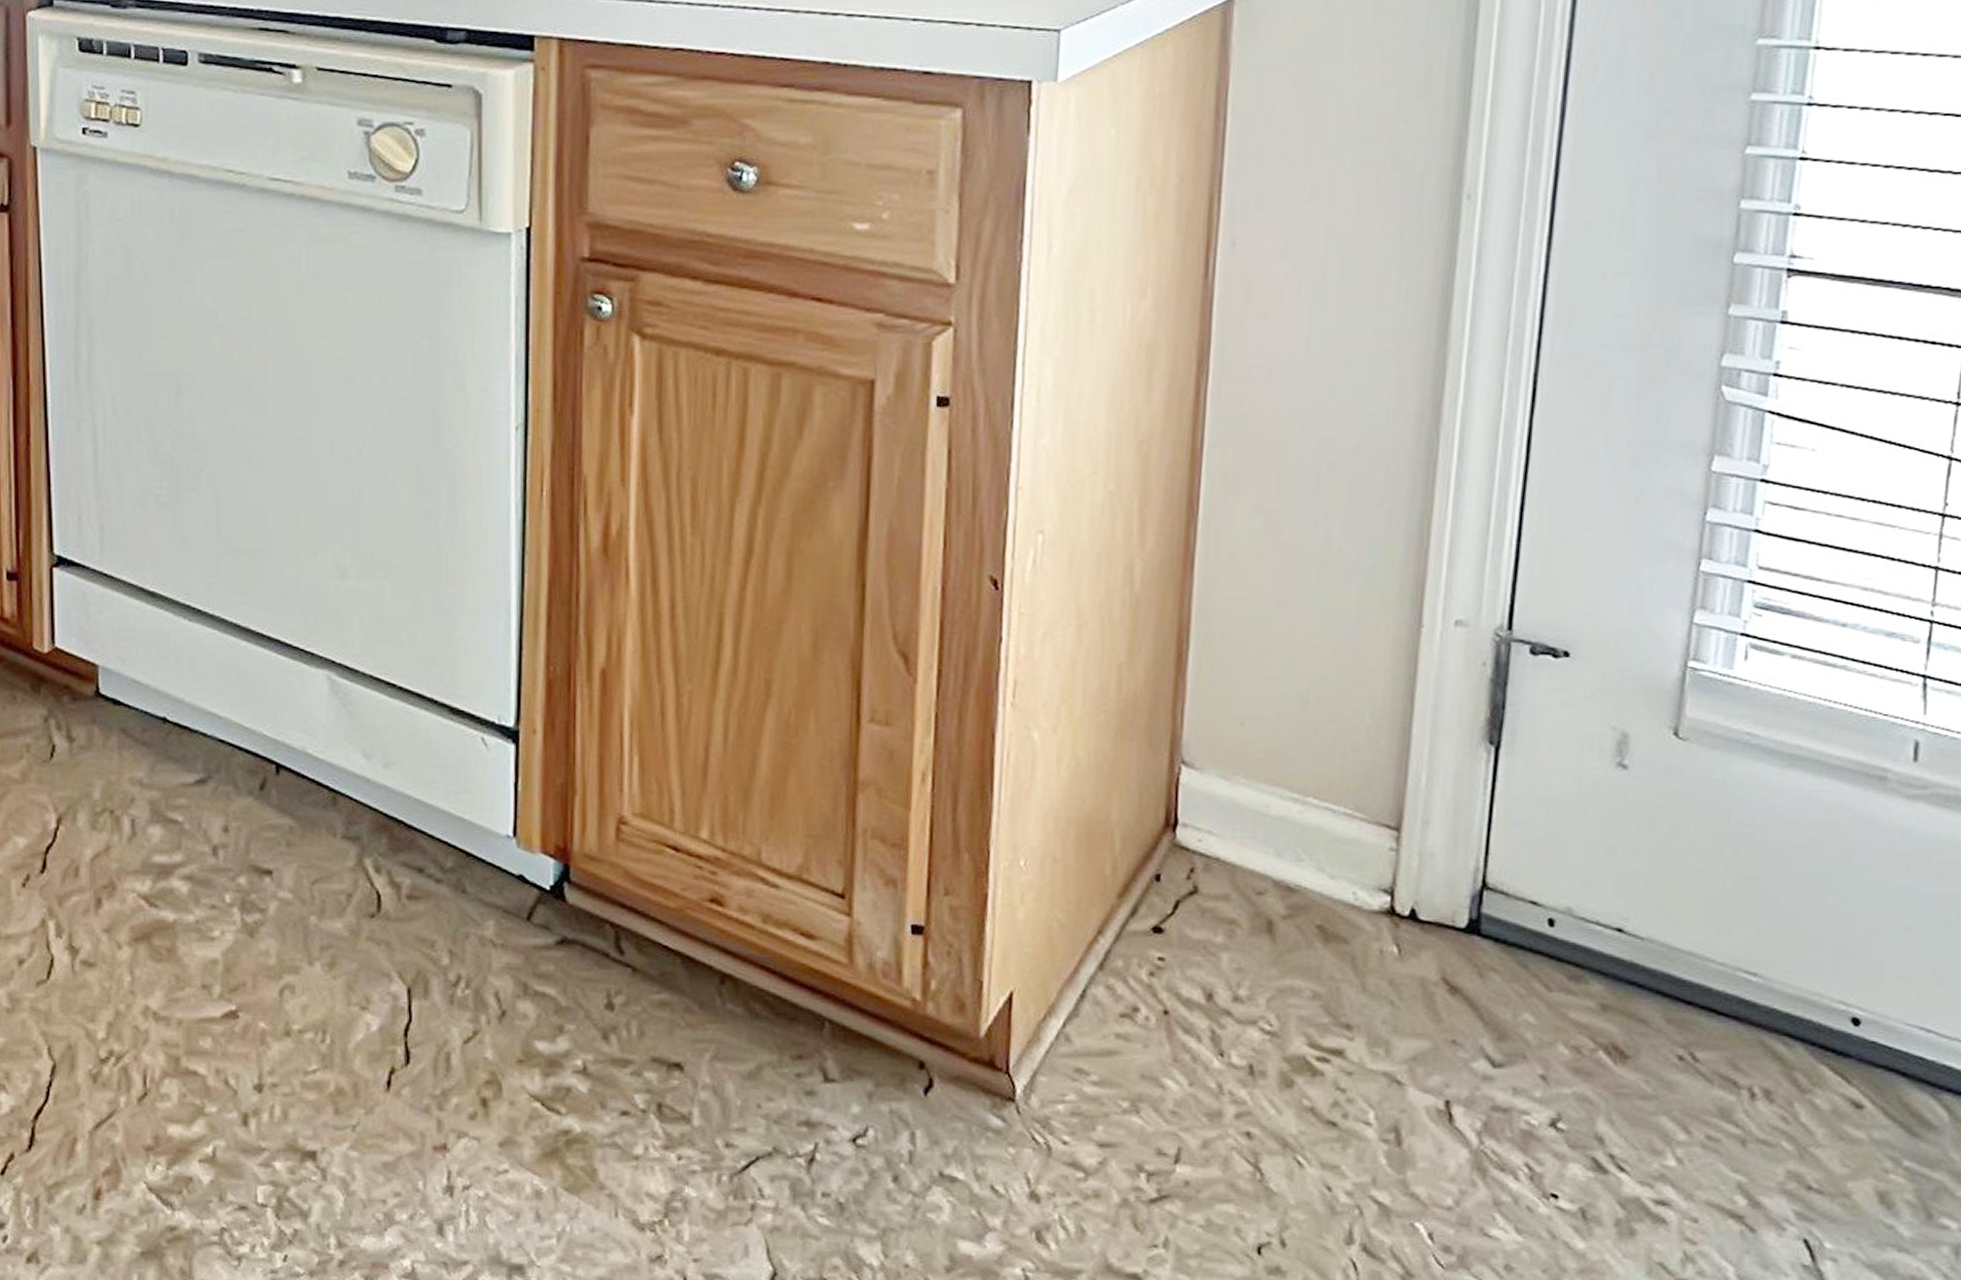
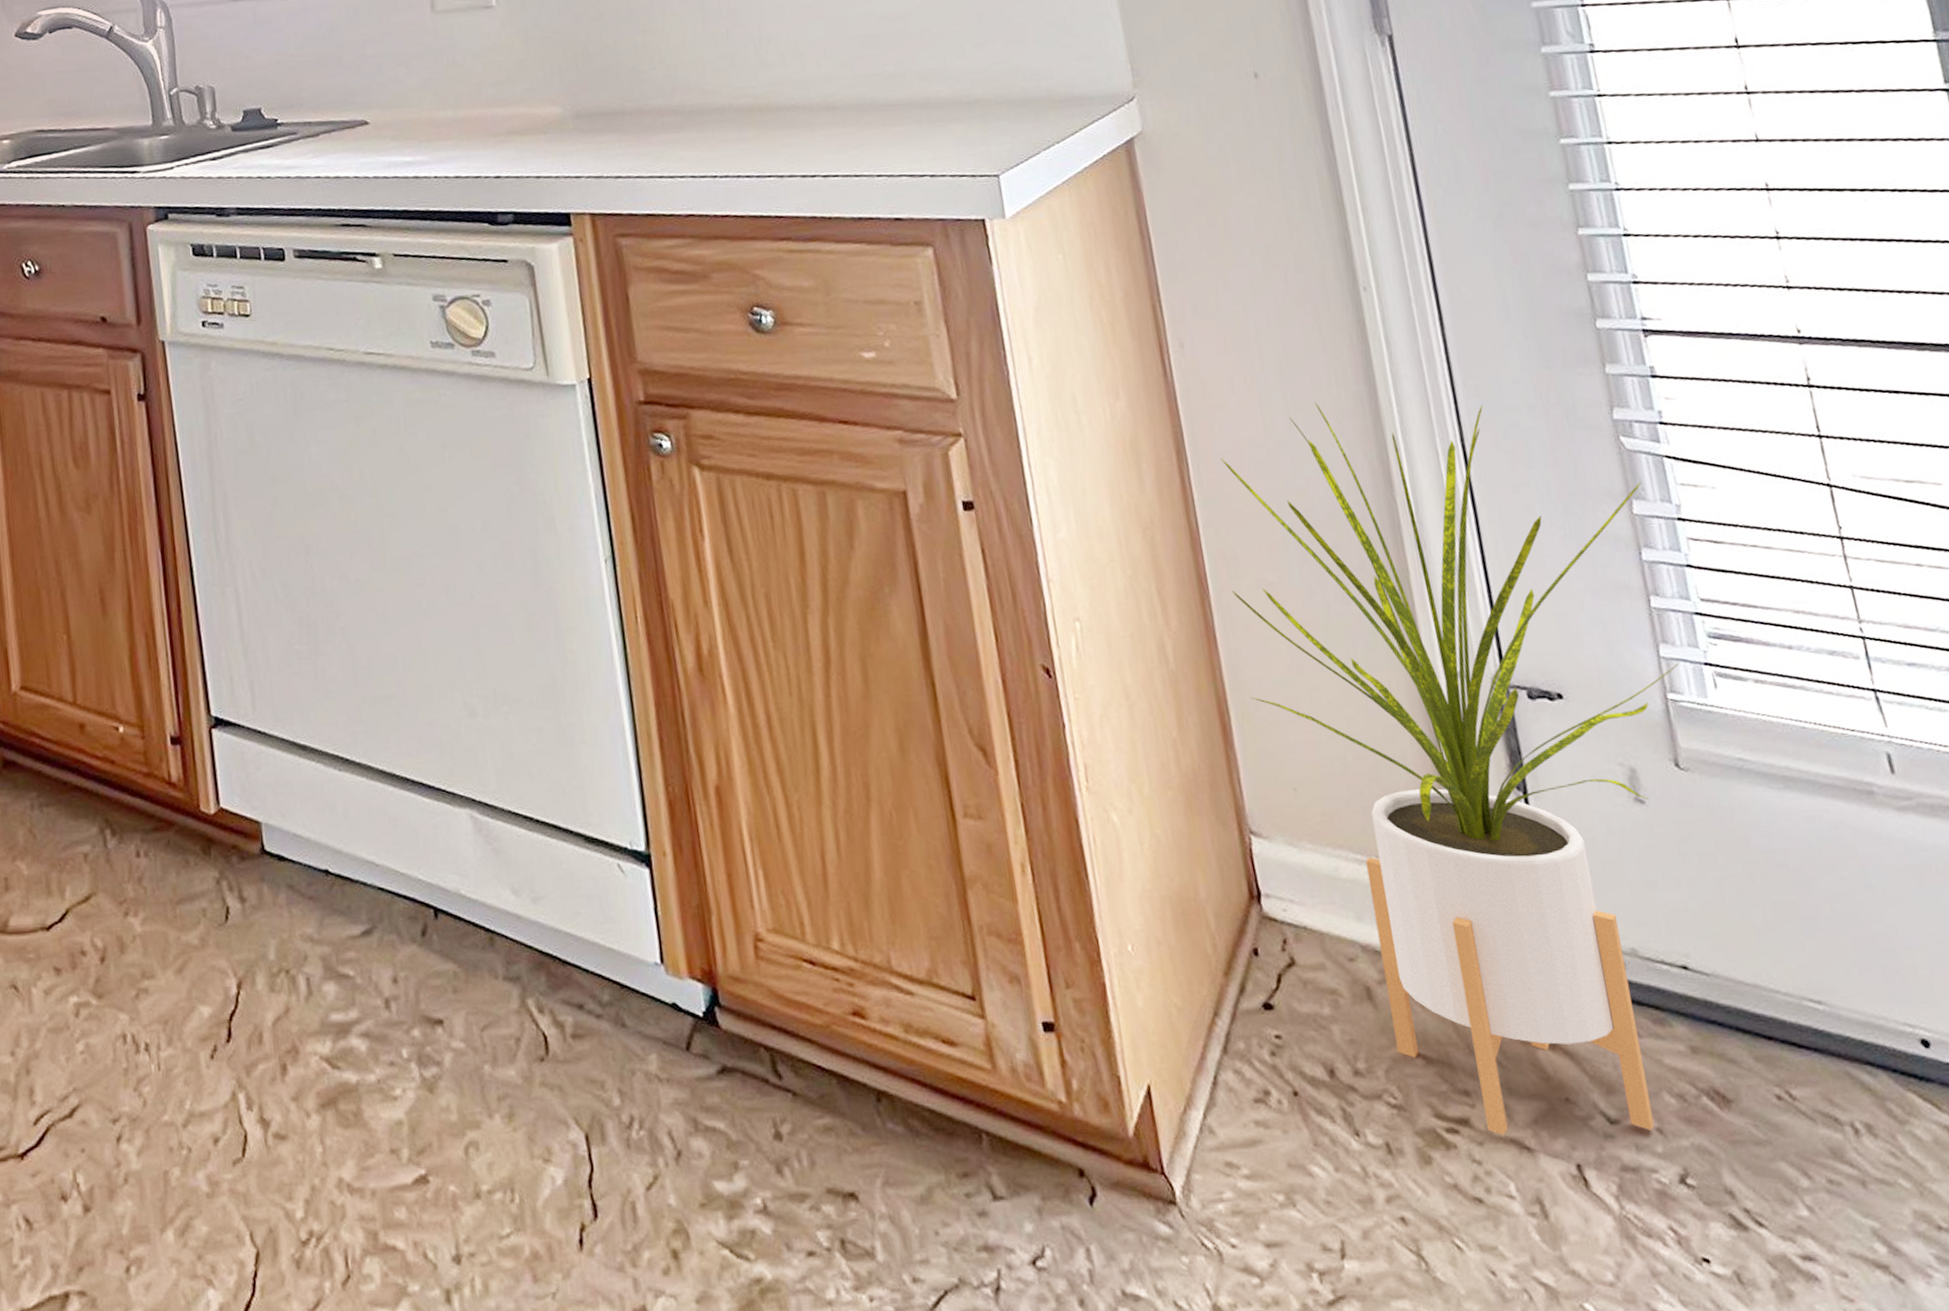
house plant: none [1217,320,1732,1076] -> present [1220,402,1681,1136]

